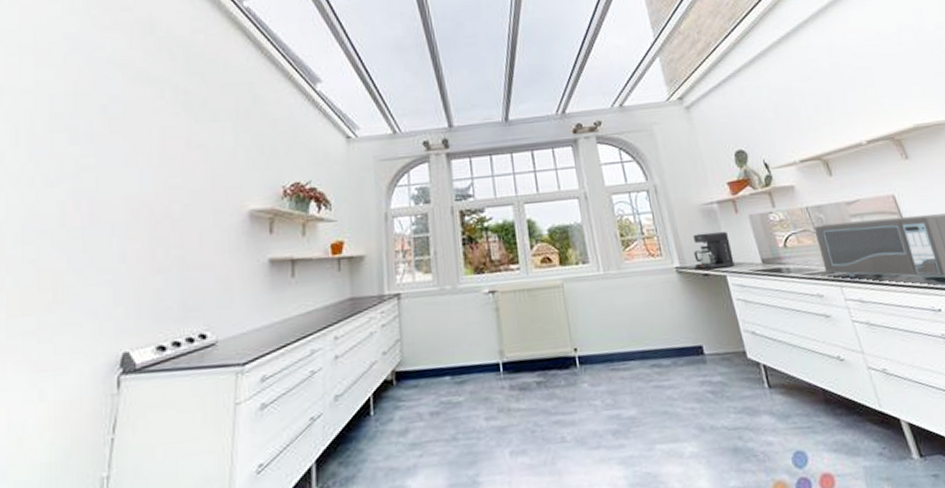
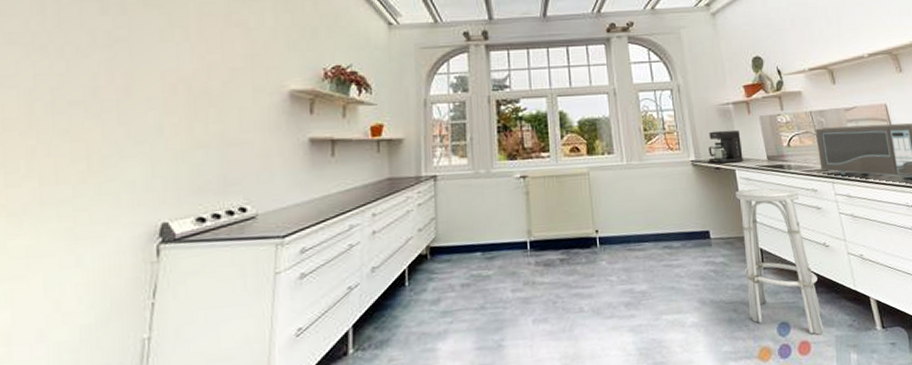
bar stool: none [728,295,850,466] -> present [735,188,825,335]

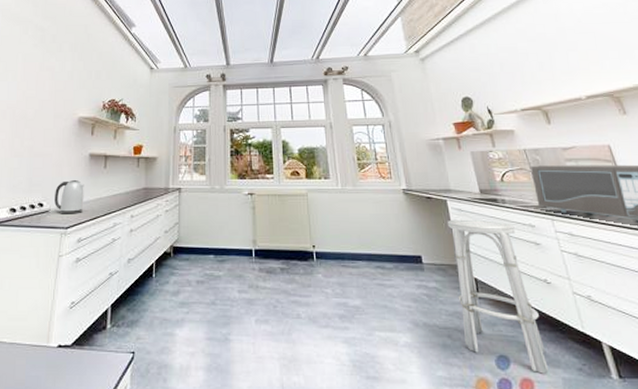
kettle: none [262,174,306,220] -> present [55,180,84,214]
coffee maker: present [708,129,743,164] -> none [419,163,455,194]

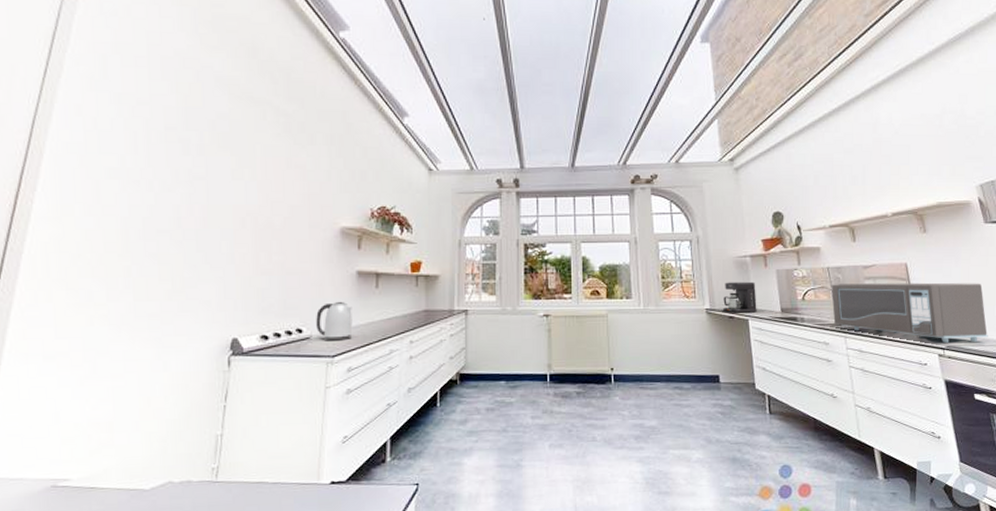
coffee maker: none [419,163,455,194] -> present [723,281,757,313]
bar stool: present [447,219,550,374] -> none [747,338,826,479]

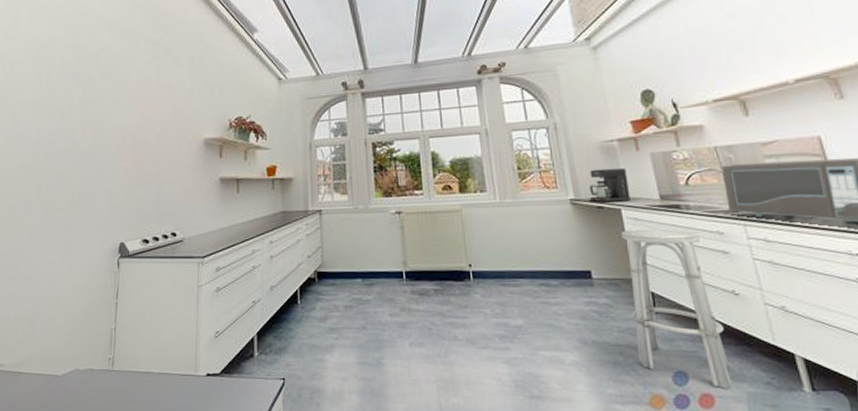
kettle: present [316,302,353,341] -> none [187,207,219,243]
bar stool: none [747,338,826,479] -> present [621,229,733,389]

